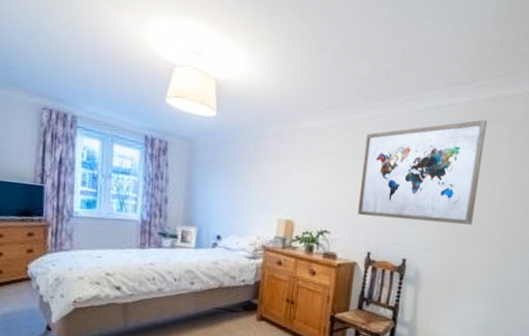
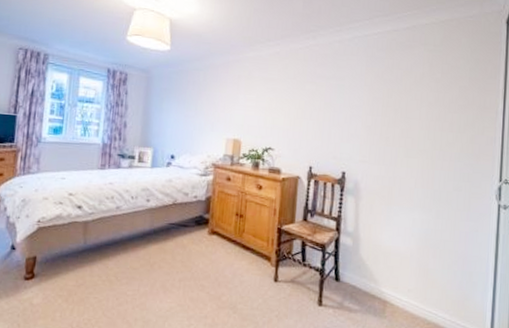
wall art: present [358,119,488,226] -> none [299,45,410,139]

